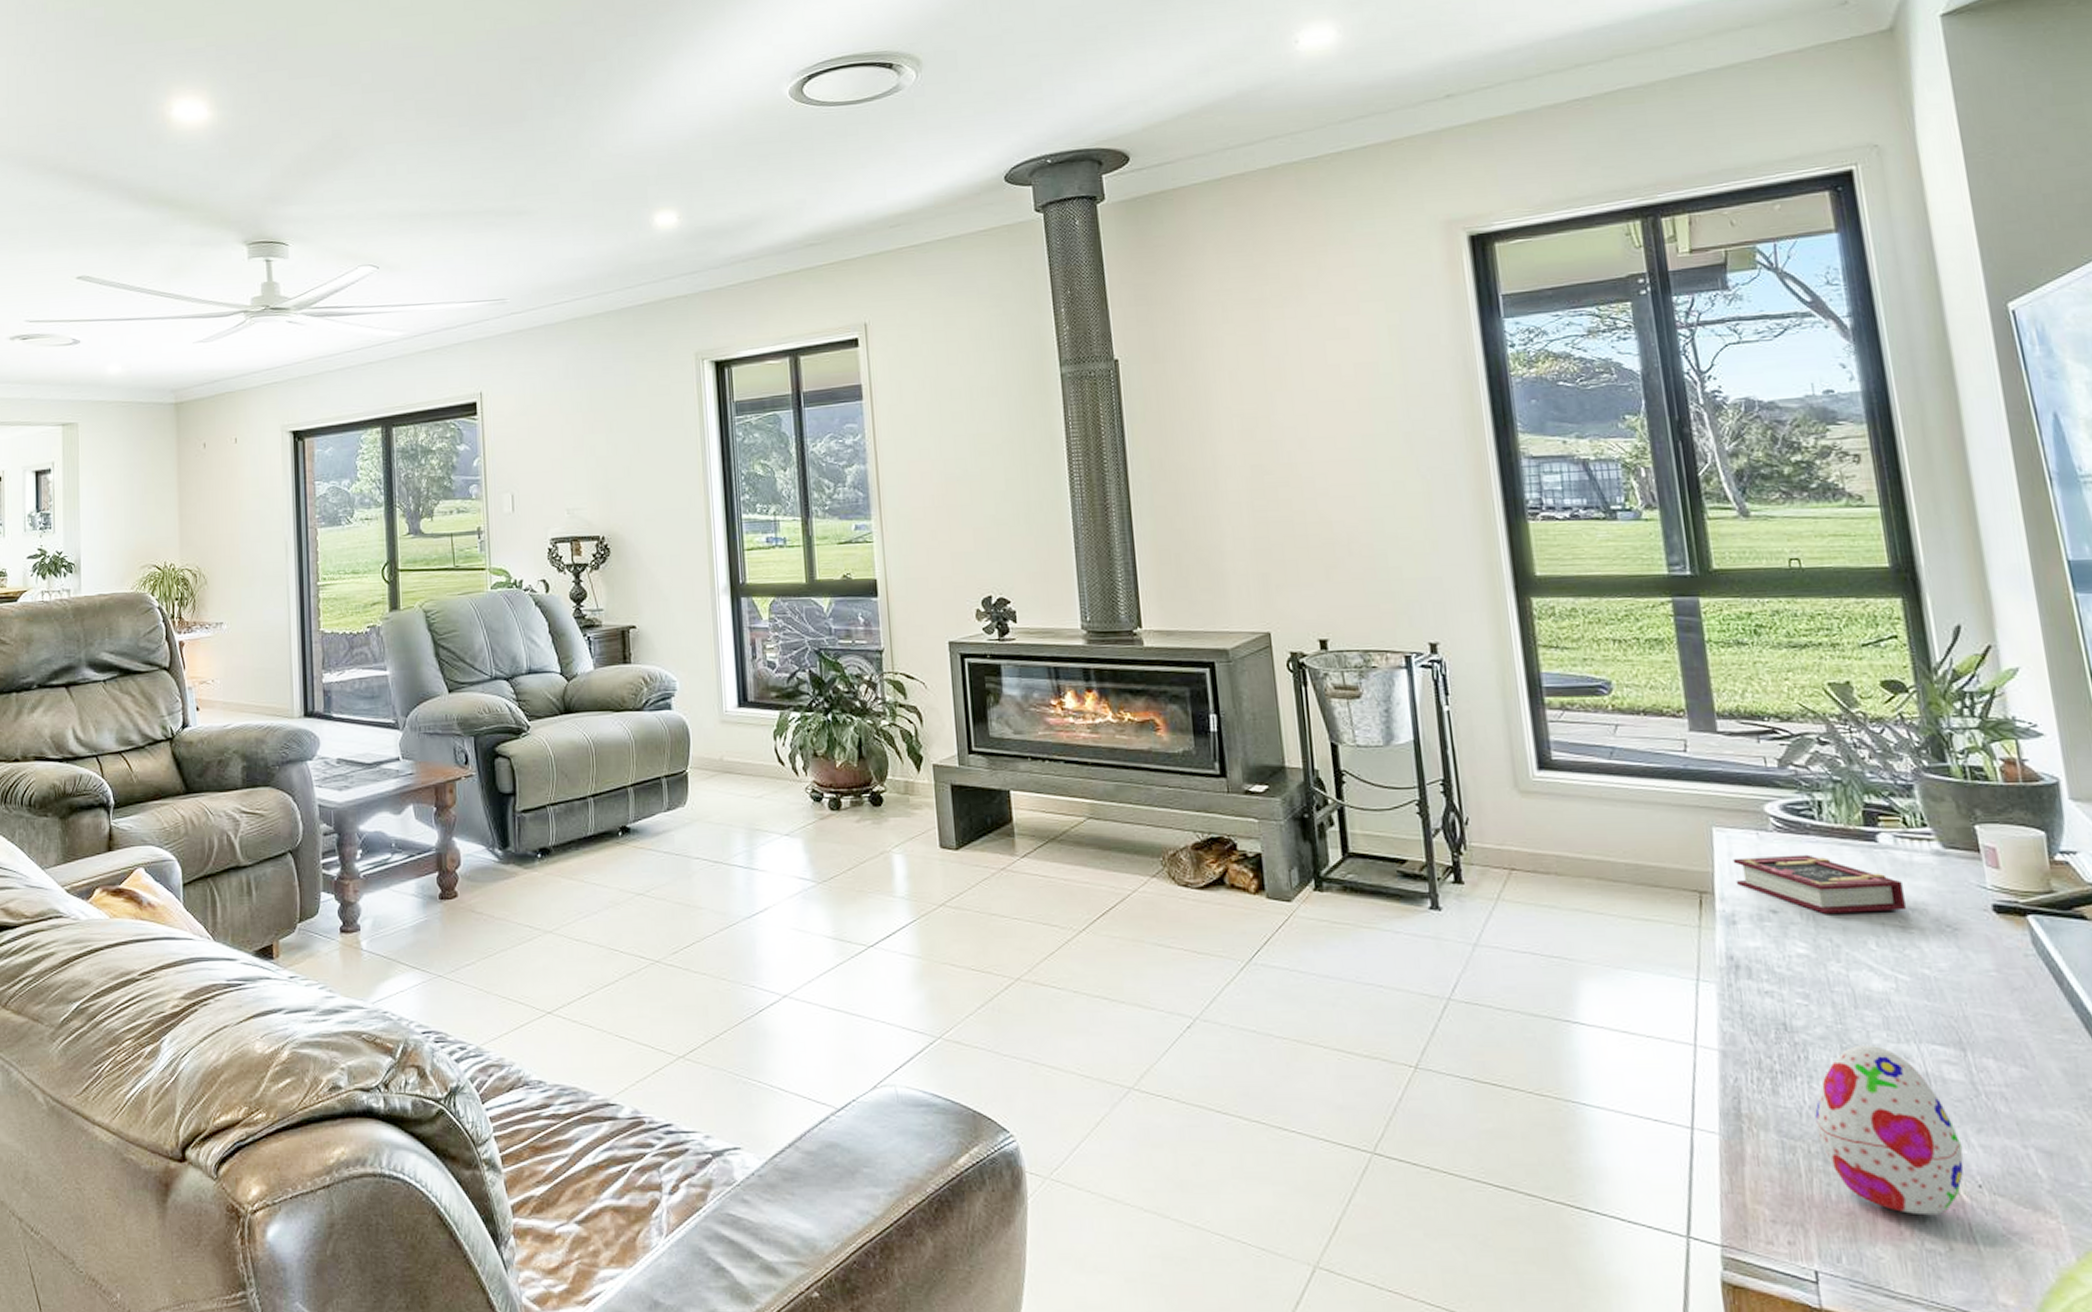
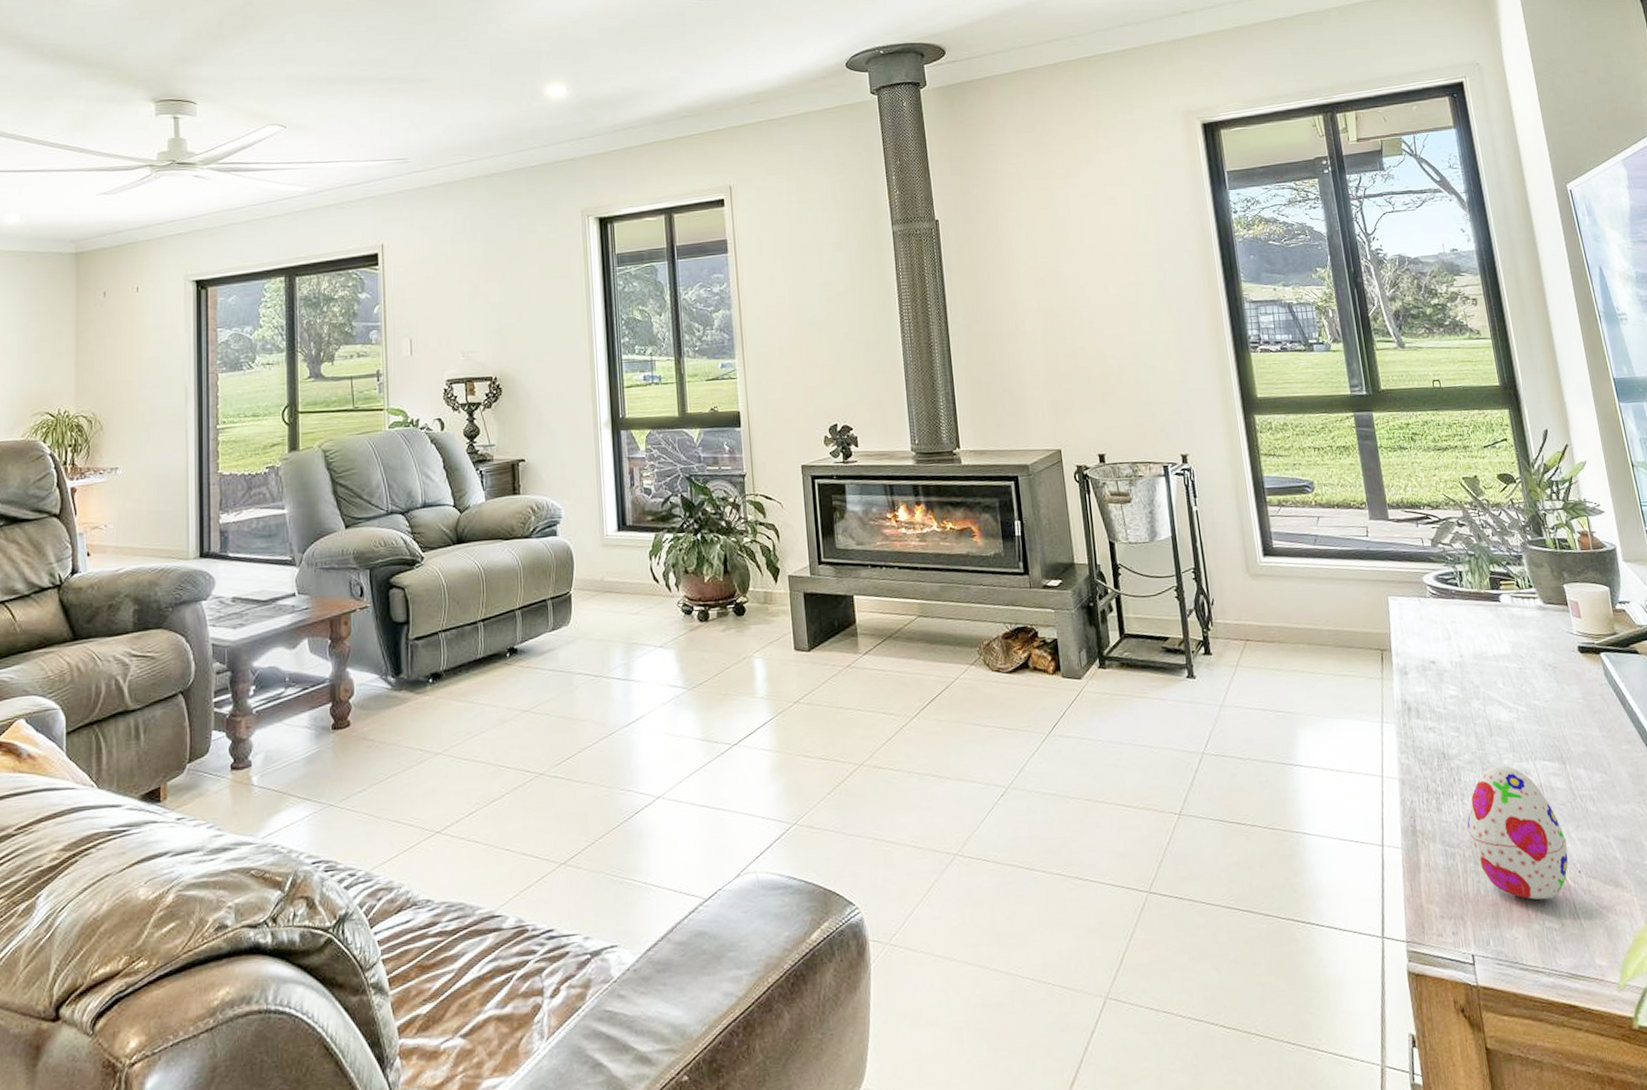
book: present [1733,854,1906,914] -> none [1403,614,1521,662]

